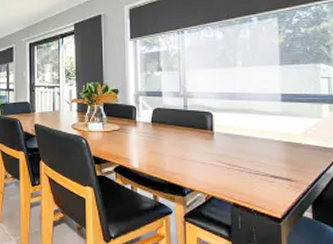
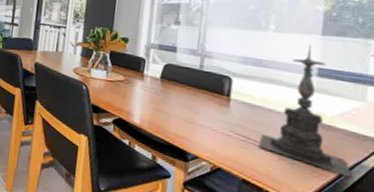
candle holder: none [243,75,321,186] -> present [259,45,353,178]

